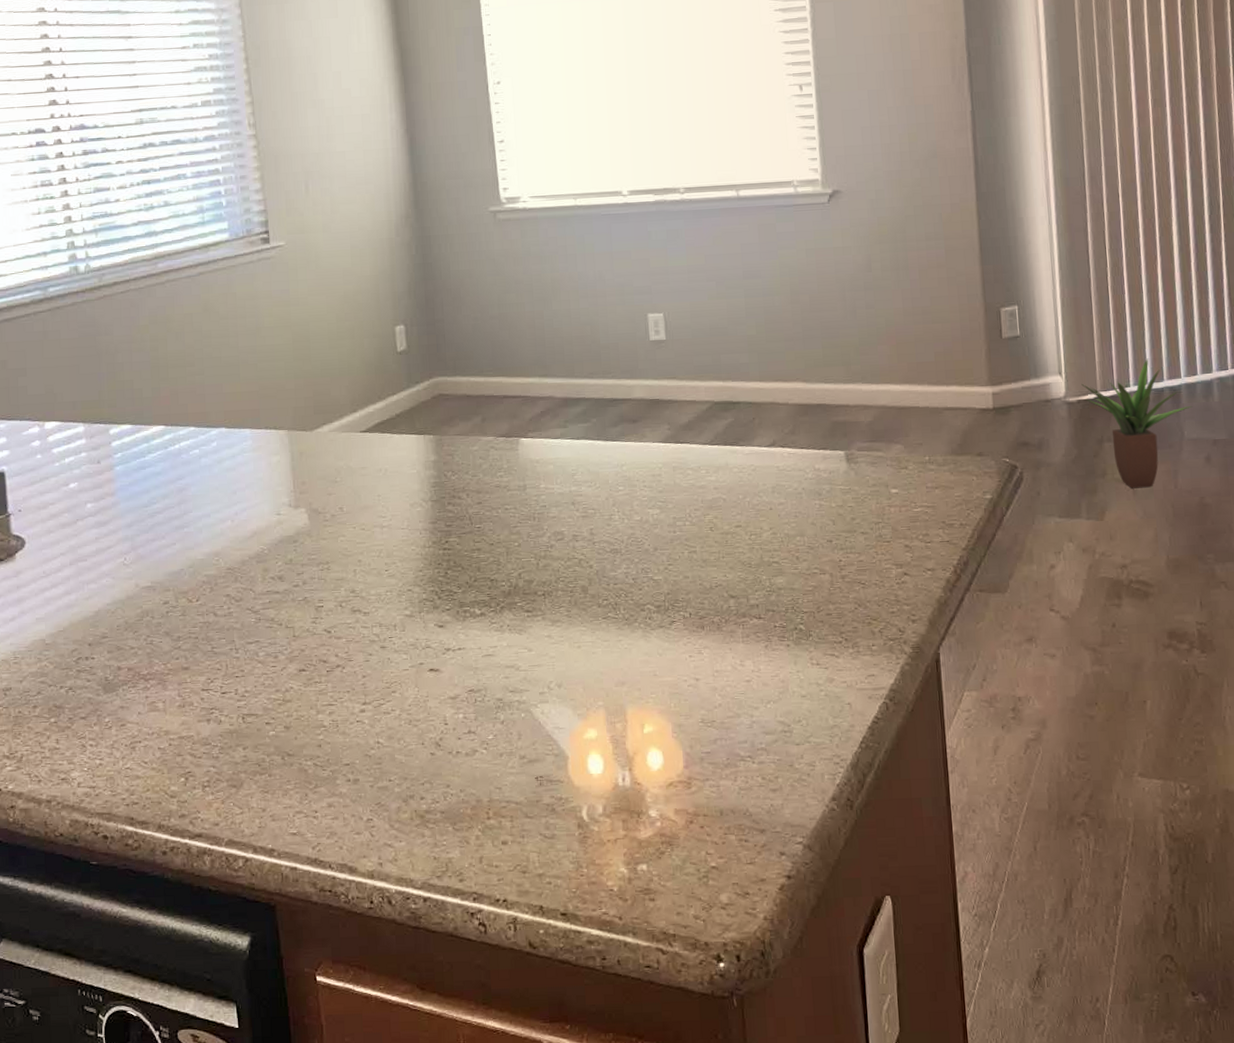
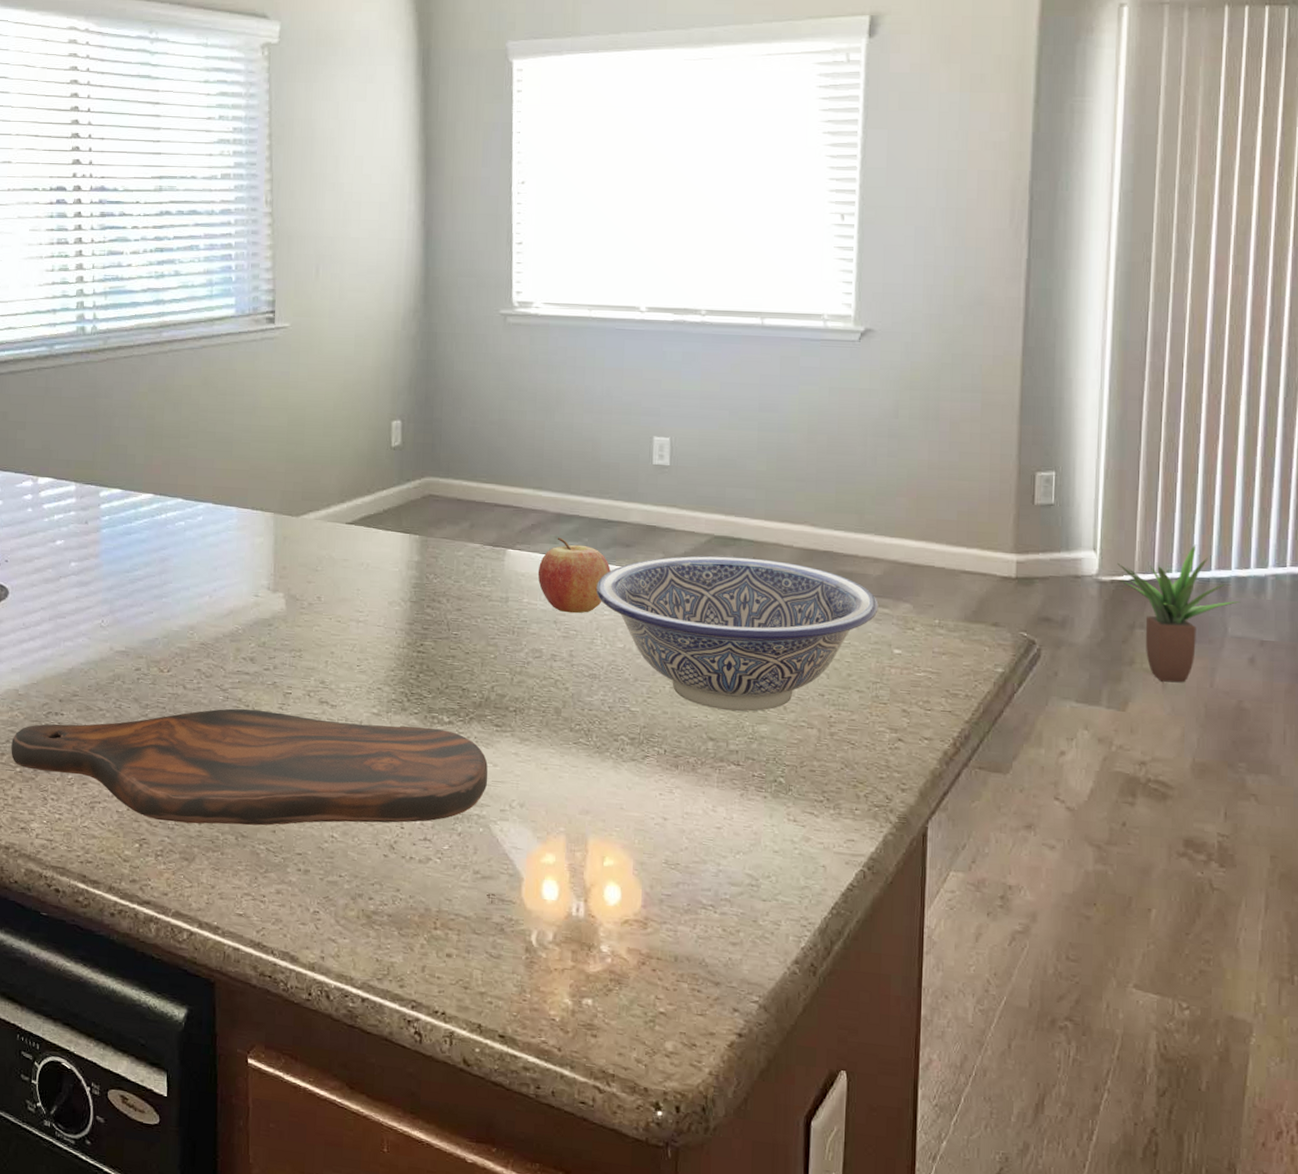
cutting board: none [43,621,525,751] -> present [11,708,488,826]
fruit: none [551,421,621,493] -> present [537,537,611,614]
decorative bowl: none [608,418,873,568] -> present [595,555,879,712]

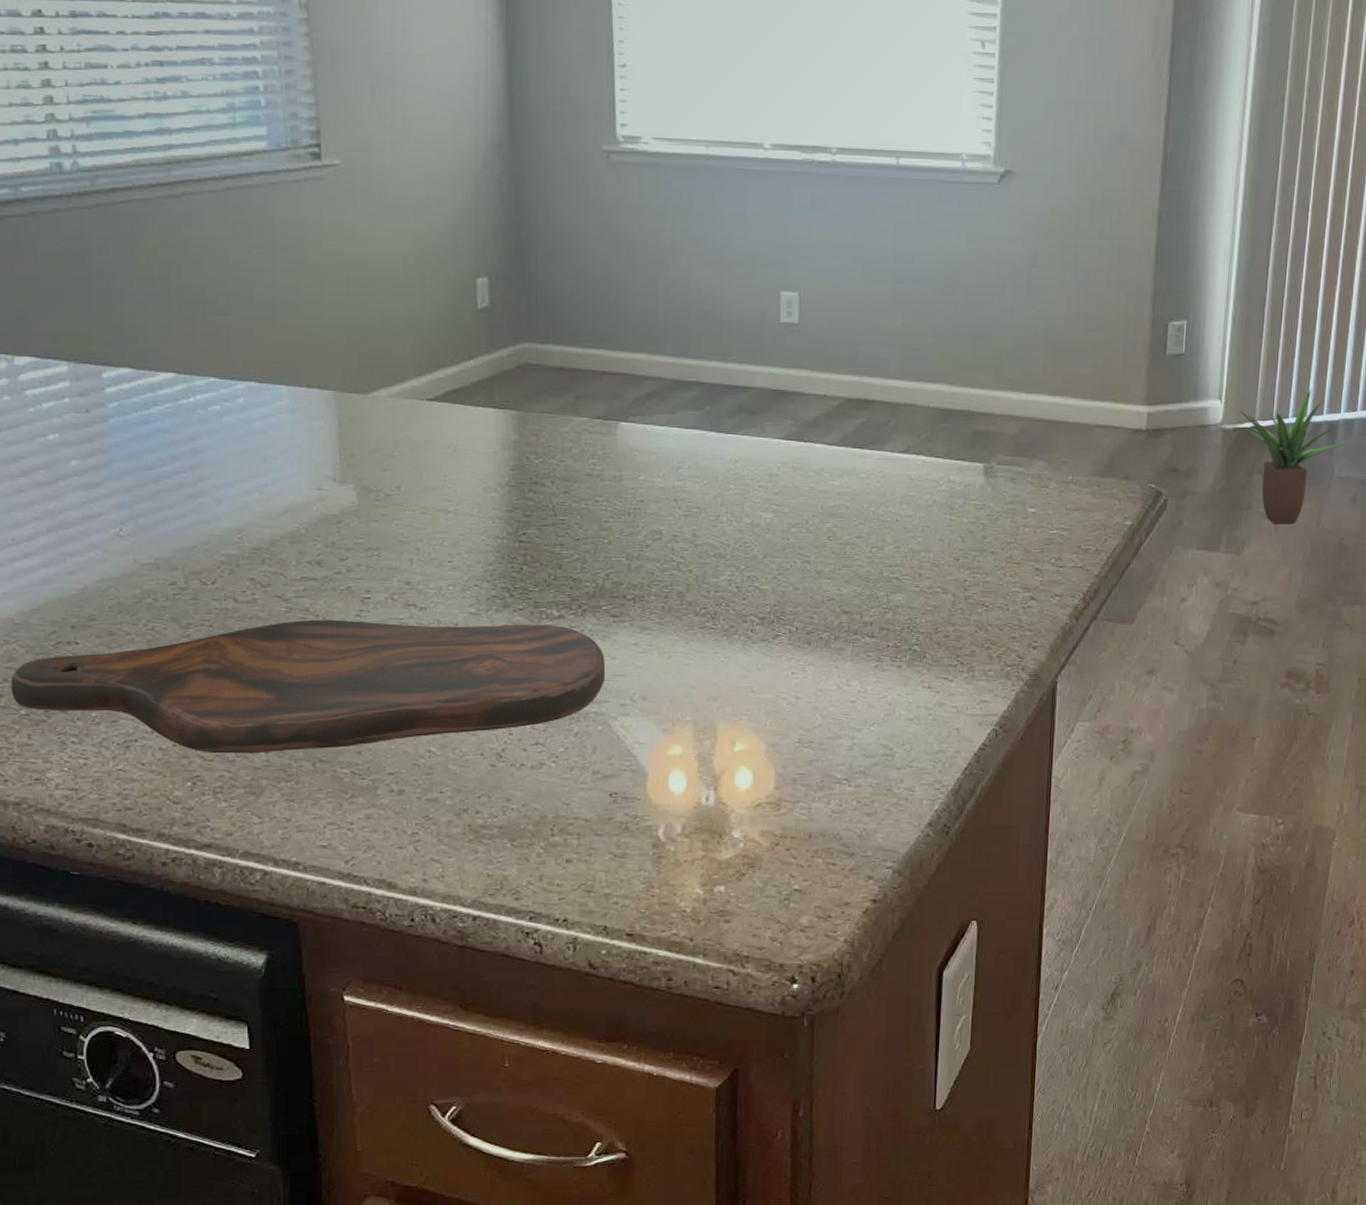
fruit: present [537,537,611,614] -> none [654,407,736,490]
decorative bowl: present [595,555,879,712] -> none [719,420,1014,582]

